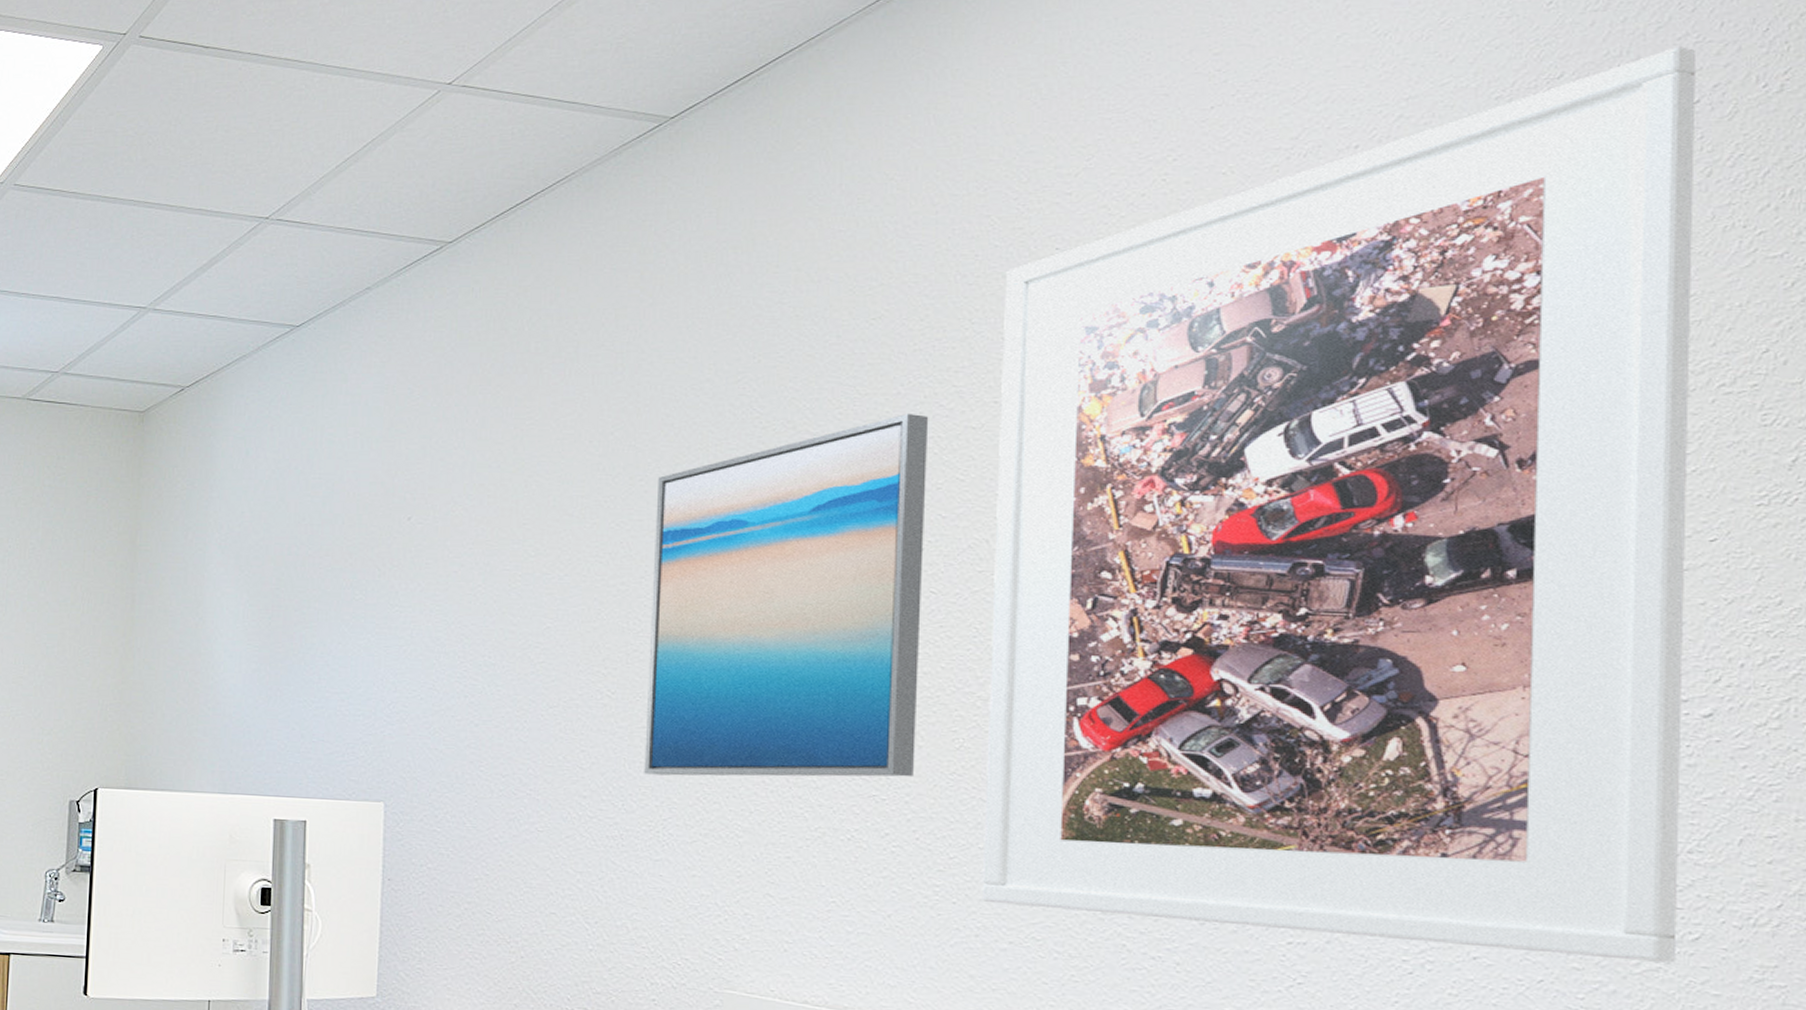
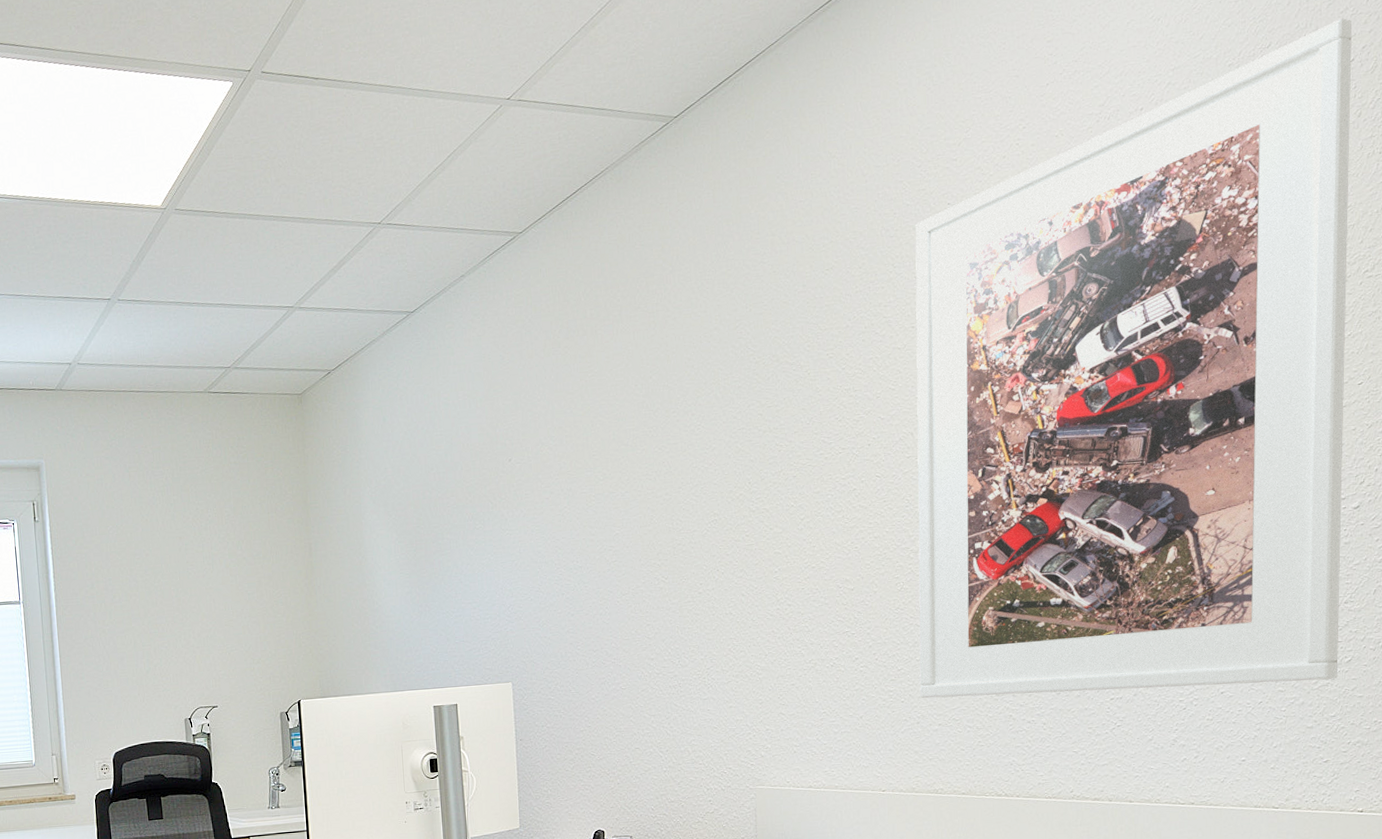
wall art: present [644,414,929,777] -> none [686,341,872,637]

